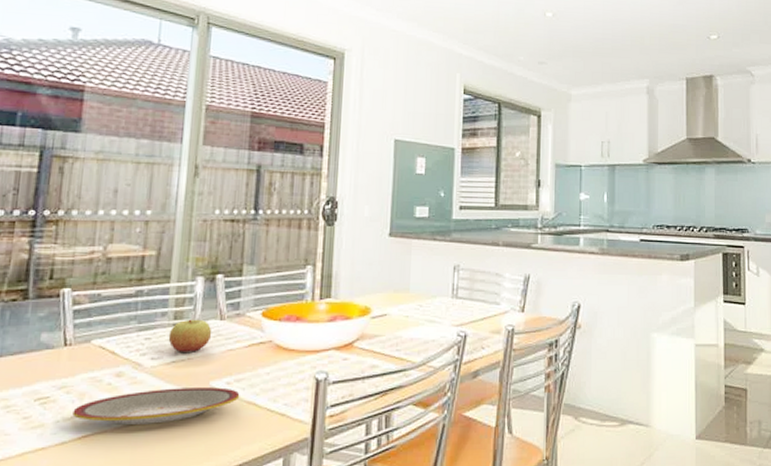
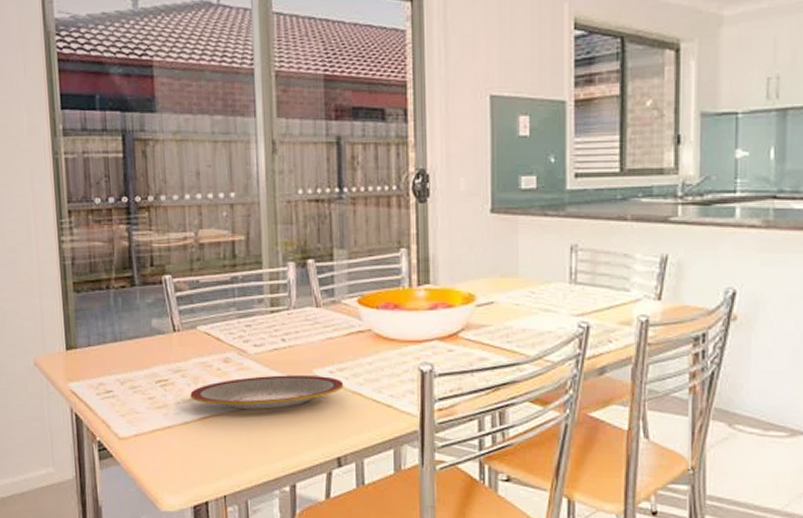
apple: present [168,319,212,352] -> none [267,306,310,340]

